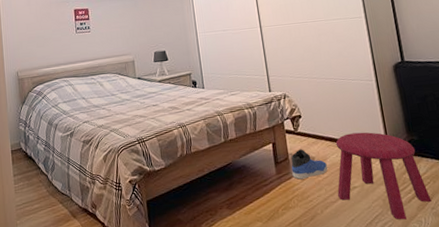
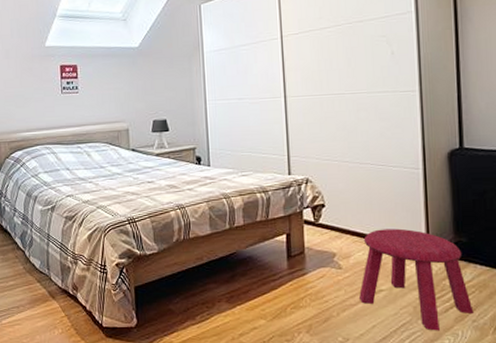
sneaker: present [291,149,328,179] -> none [307,243,351,277]

